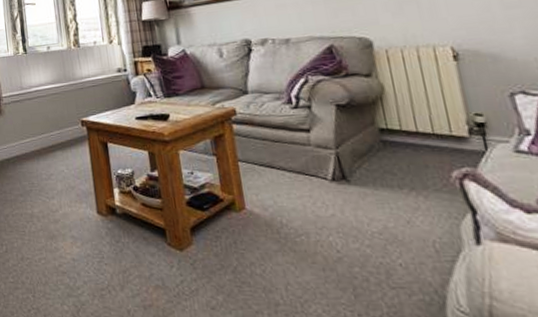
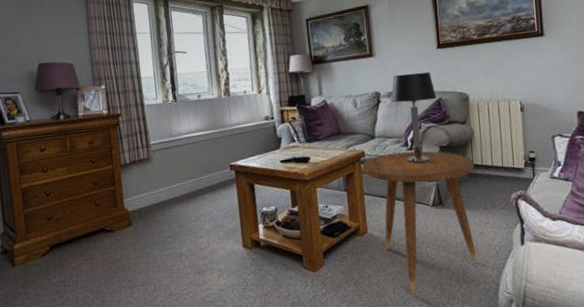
side table: none [233,110,406,296] -> present [362,151,477,295]
table lamp: none [265,13,327,124] -> present [391,71,437,162]

